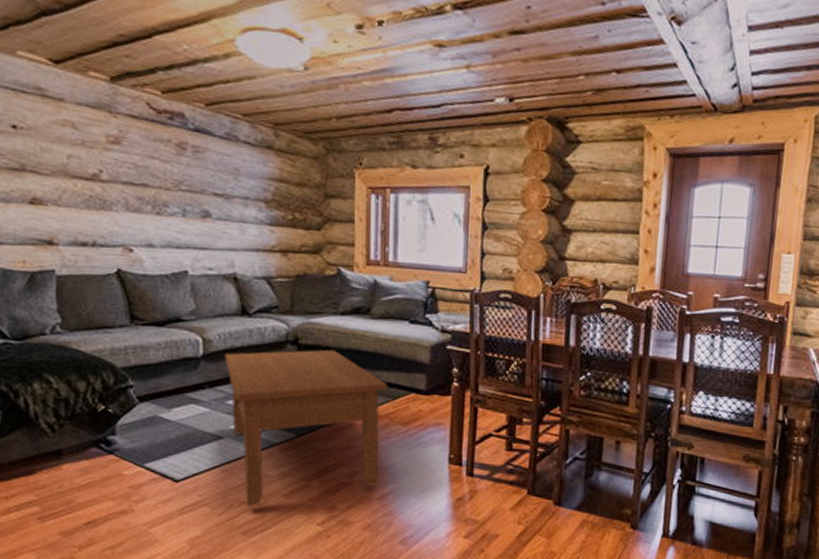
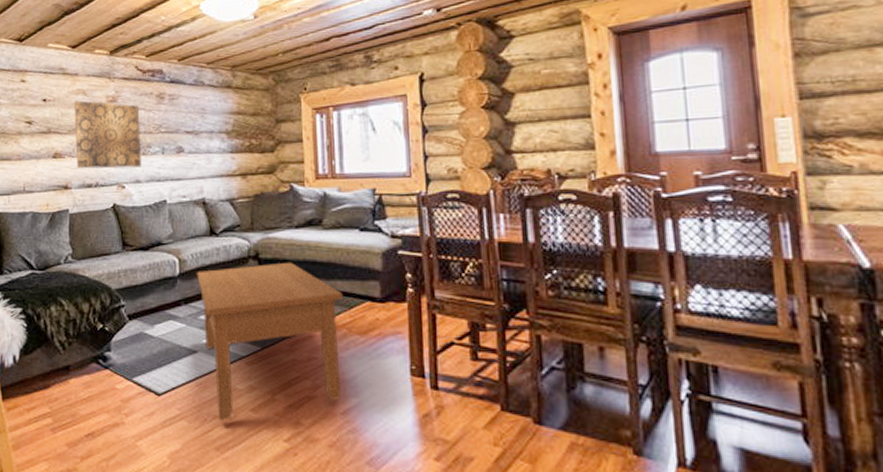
wall art: none [58,134,156,229] -> present [74,100,142,169]

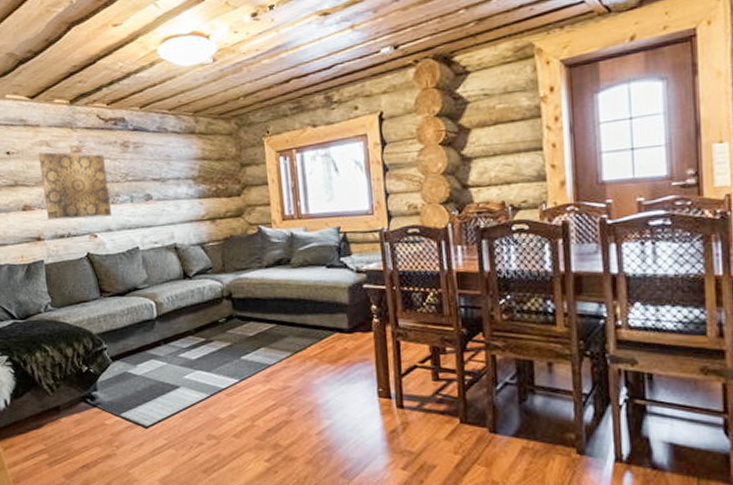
coffee table: present [197,262,343,421] -> none [174,300,316,447]

